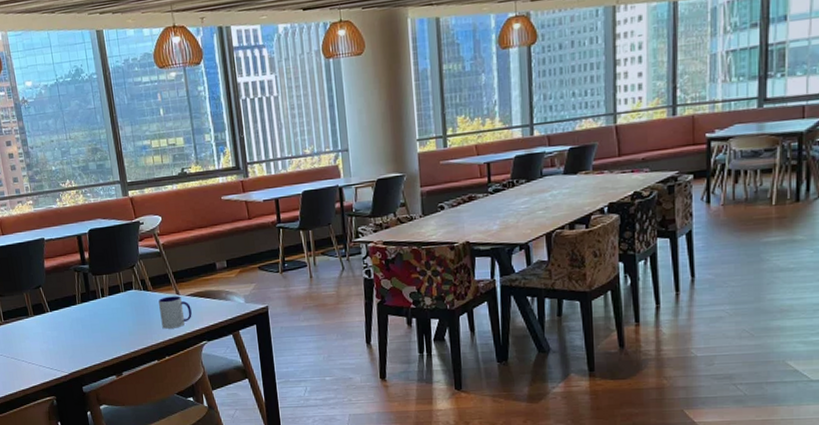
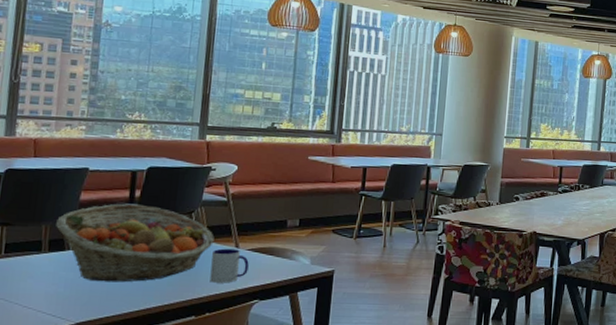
fruit basket: none [32,265,158,337] -> present [56,204,214,283]

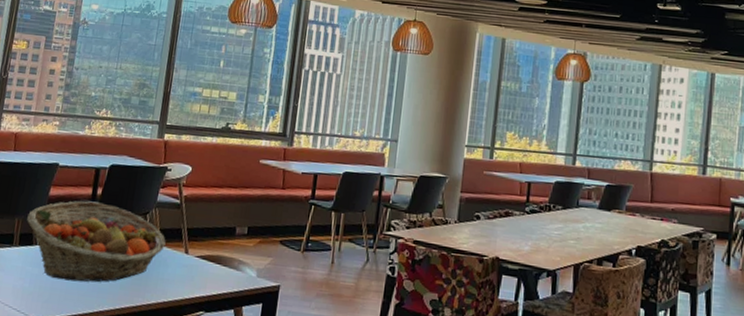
mug: present [210,248,249,283] -> none [159,253,197,291]

